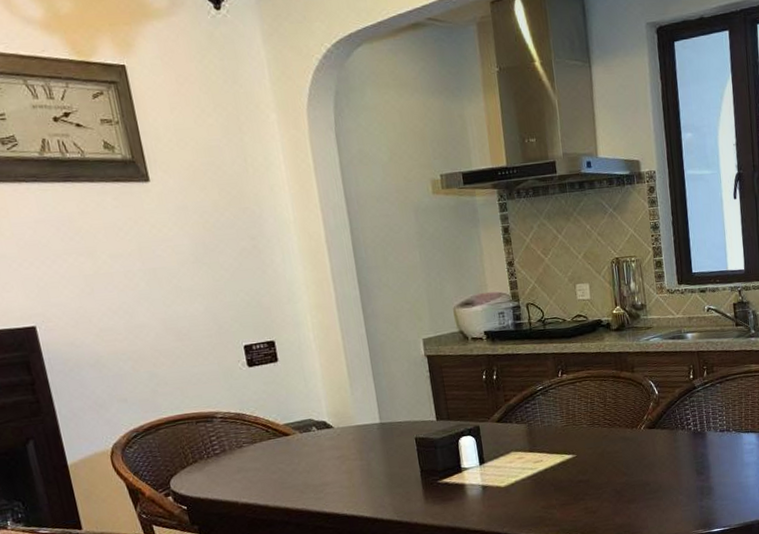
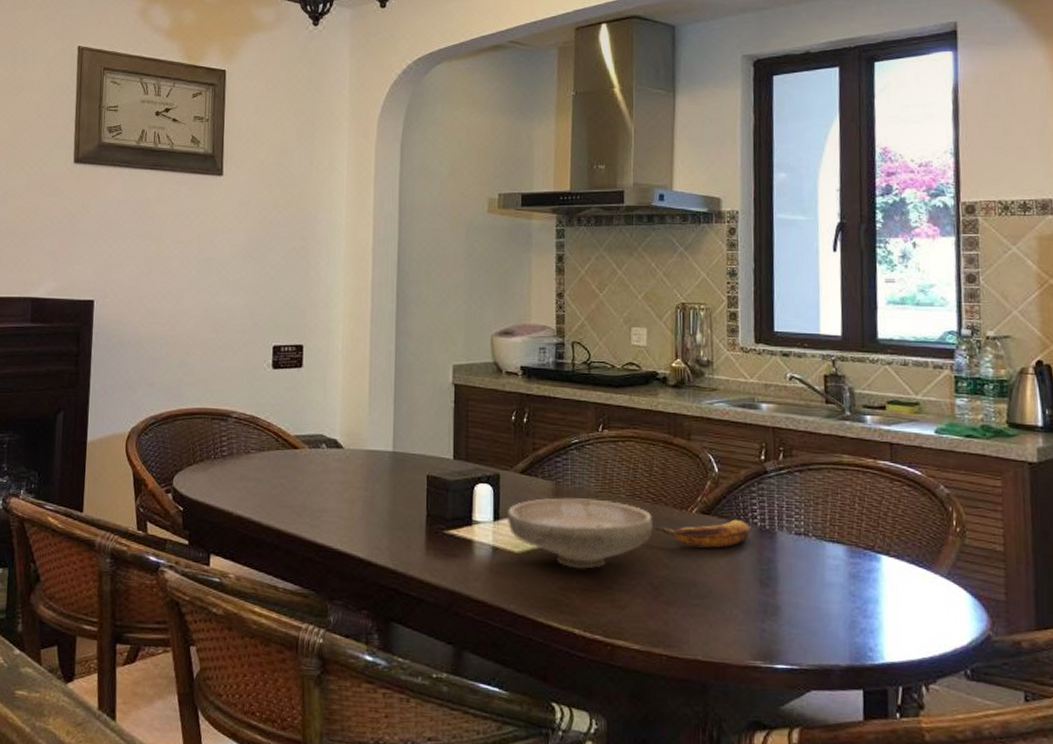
bowl: none [490,431,612,490] -> present [506,497,654,569]
banana: none [611,428,687,456] -> present [652,519,750,548]

